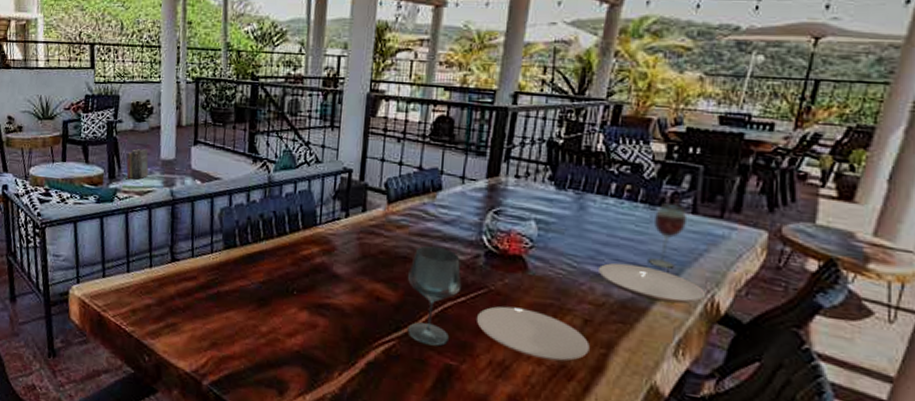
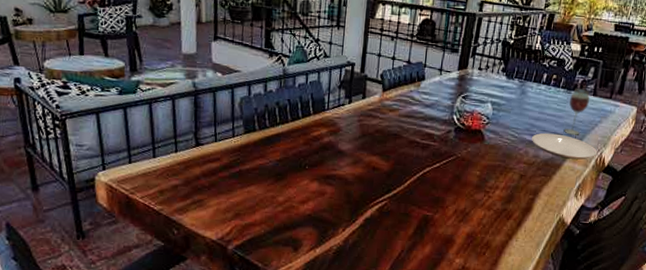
books: present [126,149,149,180] -> none [147,43,171,72]
wine glass: present [407,245,462,346] -> none [396,124,438,202]
plate: present [476,306,590,362] -> none [446,168,523,207]

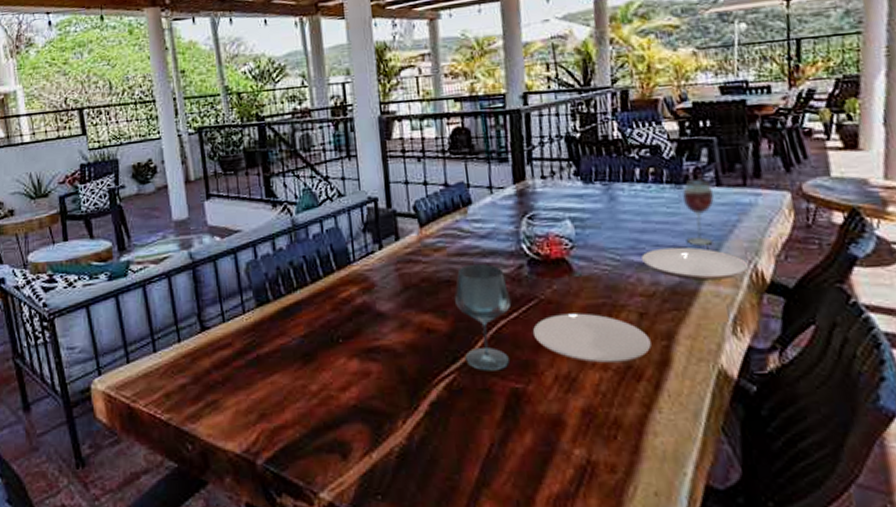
wine glass: none [396,124,438,202] -> present [454,263,512,371]
plate: none [446,168,523,207] -> present [532,313,652,364]

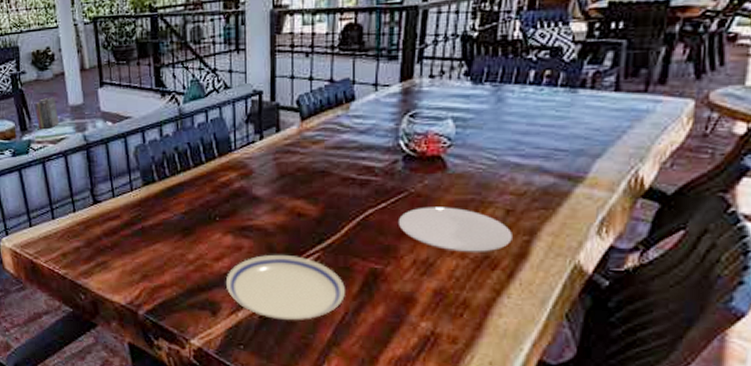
books: none [134,213,163,248] -> present [34,98,60,129]
plate: none [354,378,488,460] -> present [225,254,345,321]
wine glass: present [454,263,512,371] -> none [326,156,382,253]
plate: present [642,247,750,281] -> none [519,150,630,183]
wineglass: present [682,179,714,246] -> none [569,84,609,150]

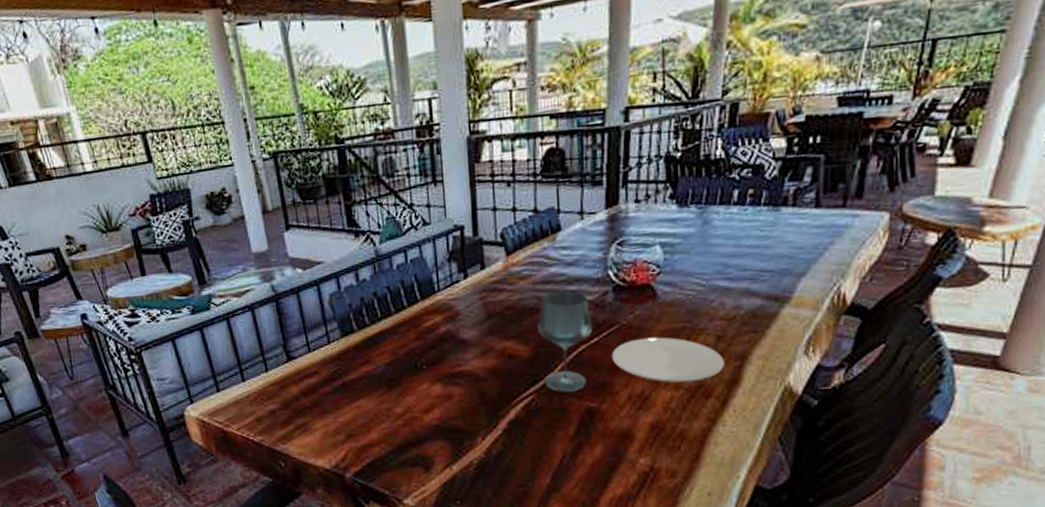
books: present [34,98,60,129] -> none [212,245,243,281]
plate: present [225,254,345,321] -> none [437,399,562,470]
wine glass: none [326,156,382,253] -> present [537,290,593,393]

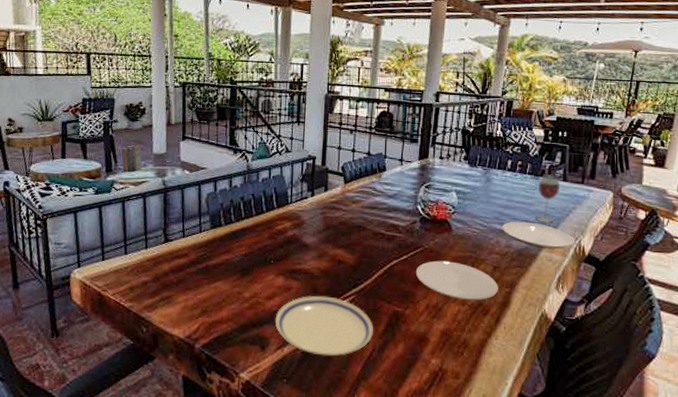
books: none [212,245,243,281] -> present [121,145,143,172]
plate: none [437,399,562,470] -> present [275,295,373,357]
wine glass: present [537,290,593,393] -> none [362,215,404,297]
plate: none [728,270,833,304] -> present [502,221,576,249]
wineglass: none [774,201,810,269] -> present [535,174,559,223]

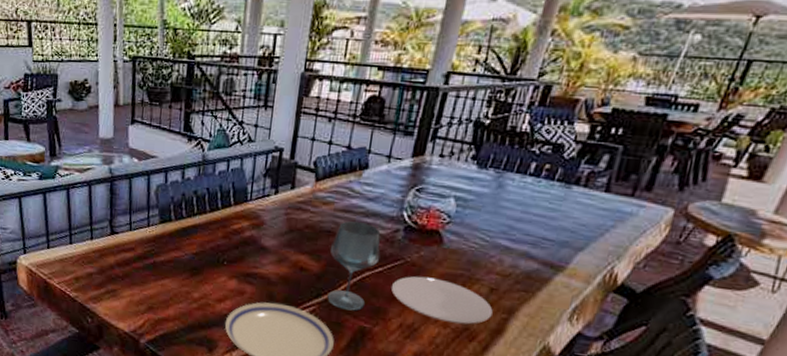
books: present [121,145,143,172] -> none [65,128,89,158]
wine glass: none [362,215,404,297] -> present [327,220,381,311]
plate: present [502,221,576,249] -> none [509,237,607,275]
wineglass: present [535,174,559,223] -> none [556,182,600,243]

